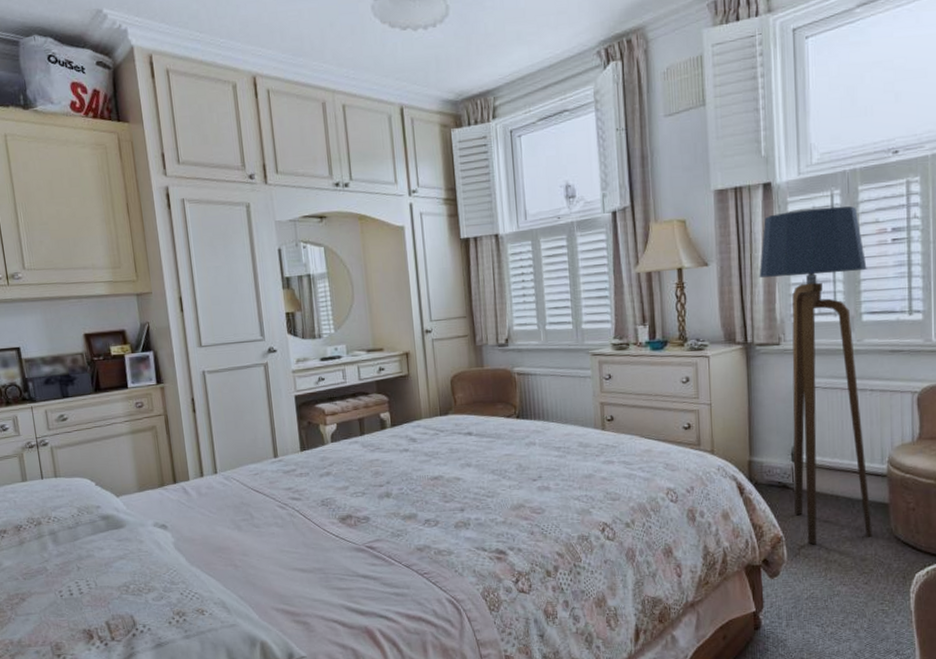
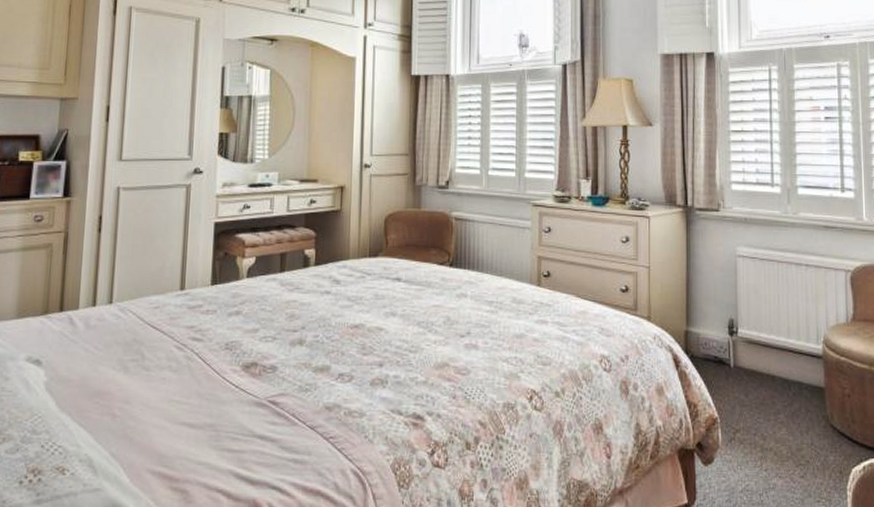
floor lamp: present [759,206,872,545] -> none [700,80,808,429]

